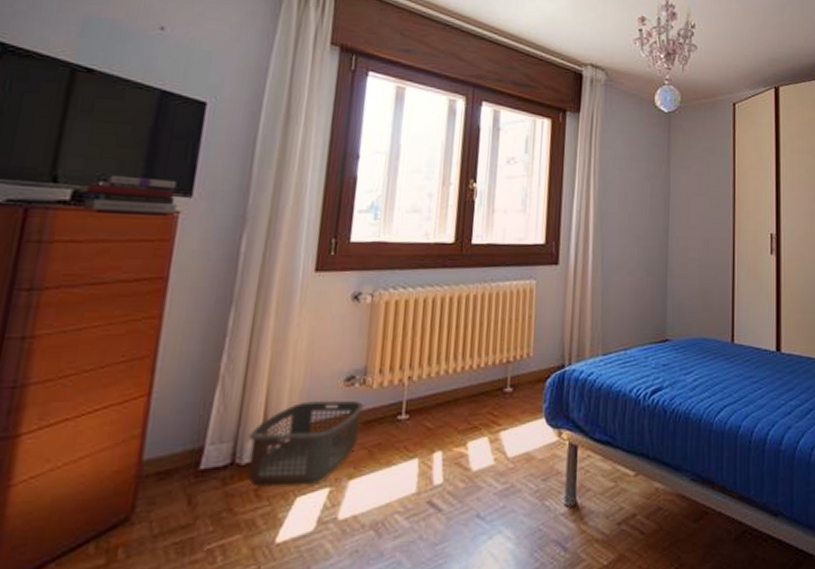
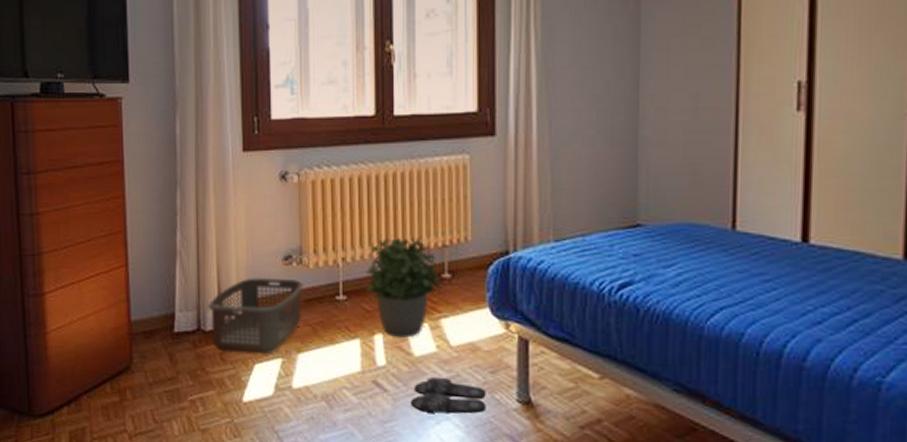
books: present [78,175,178,216] -> none [44,66,120,104]
potted plant: none [430,354,505,455] -> present [367,237,443,339]
slippers: none [464,489,538,528] -> present [410,376,486,414]

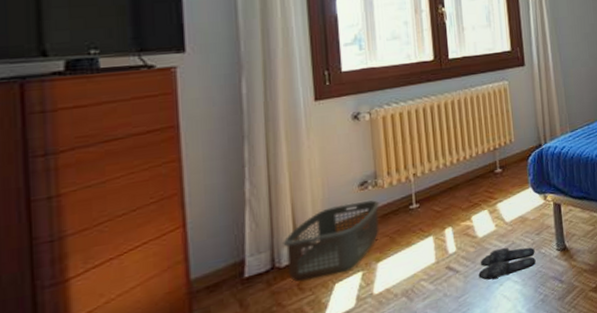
potted plant: present [367,237,443,339] -> none [435,146,496,228]

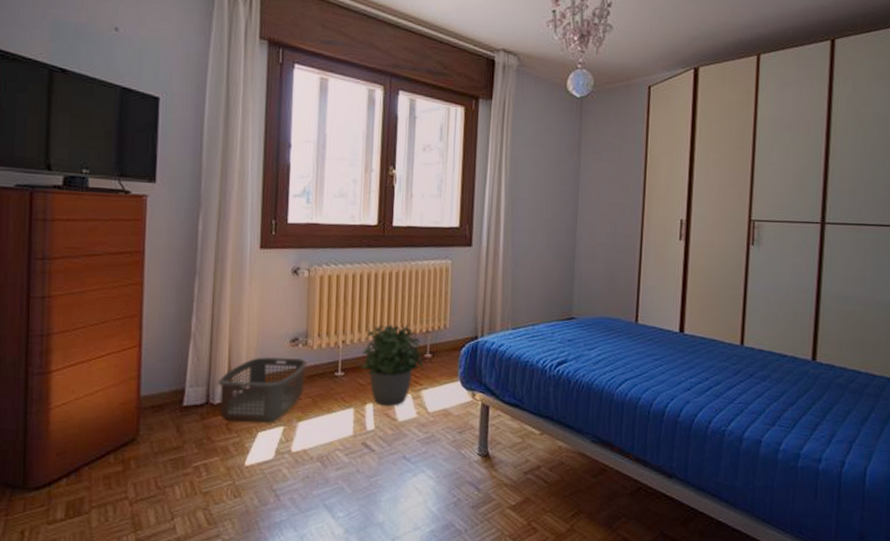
potted plant: none [435,146,496,228] -> present [362,324,425,407]
slippers: present [478,247,536,280] -> none [393,437,454,468]

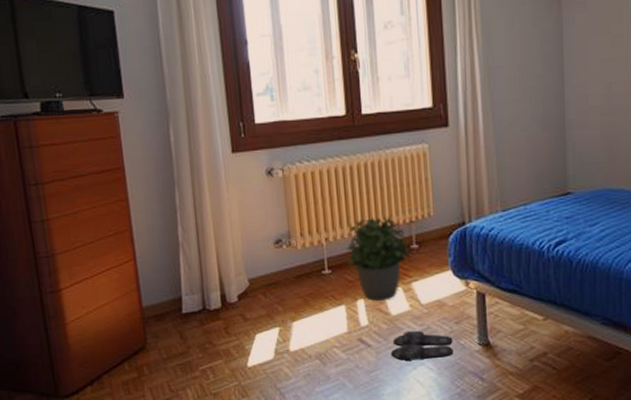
clothes hamper: present [218,356,308,424] -> none [211,259,294,326]
slippers: none [393,437,454,468] -> present [391,330,454,360]

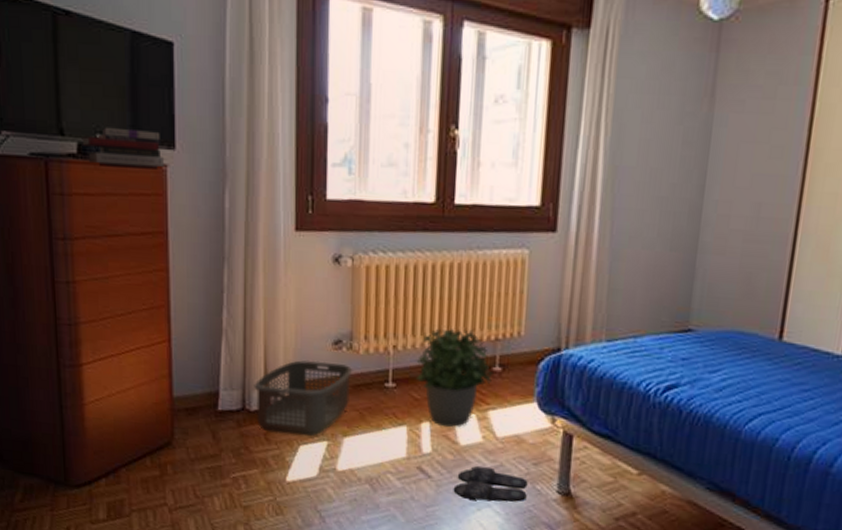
books: none [43,85,117,121] -> present [82,127,165,170]
clothes hamper: none [211,259,294,326] -> present [254,360,353,437]

